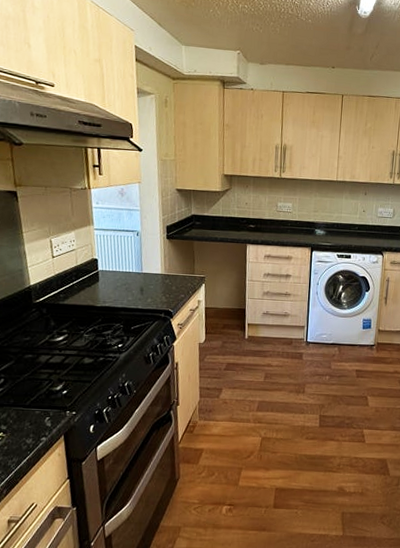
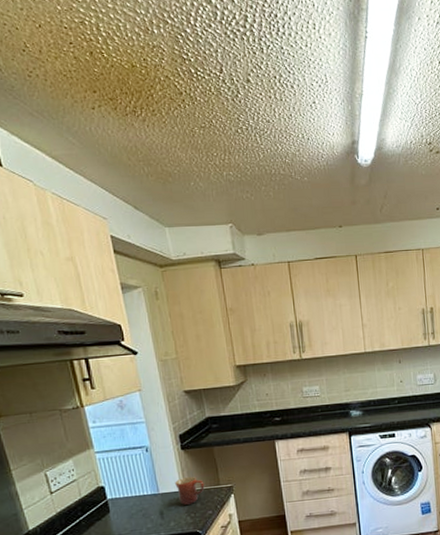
mug: none [157,262,181,286] -> present [175,476,205,505]

